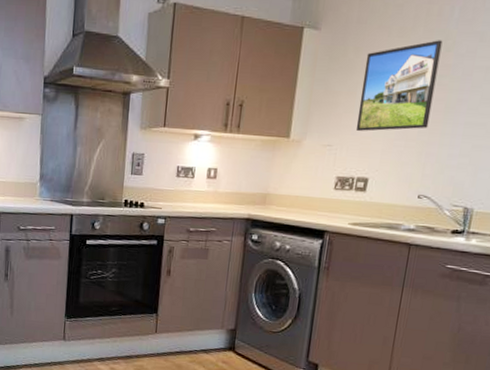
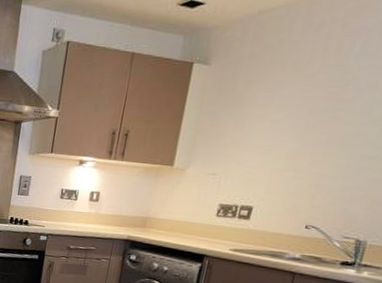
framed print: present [355,40,443,131] -> none [242,74,341,162]

